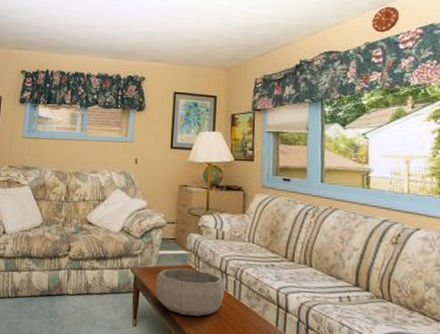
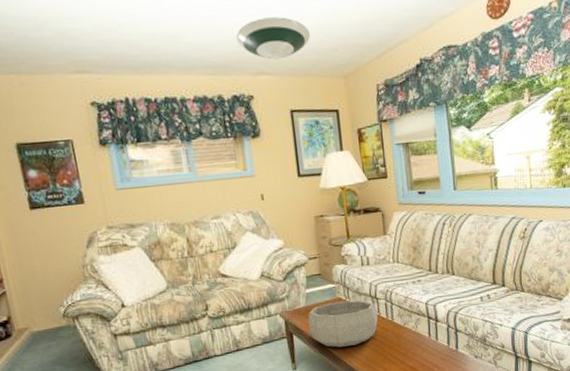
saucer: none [140,19,203,51] -> present [236,17,311,60]

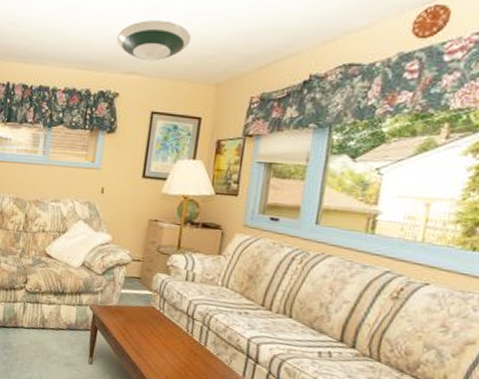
decorative bowl: present [307,300,378,348] -> none [114,308,190,360]

